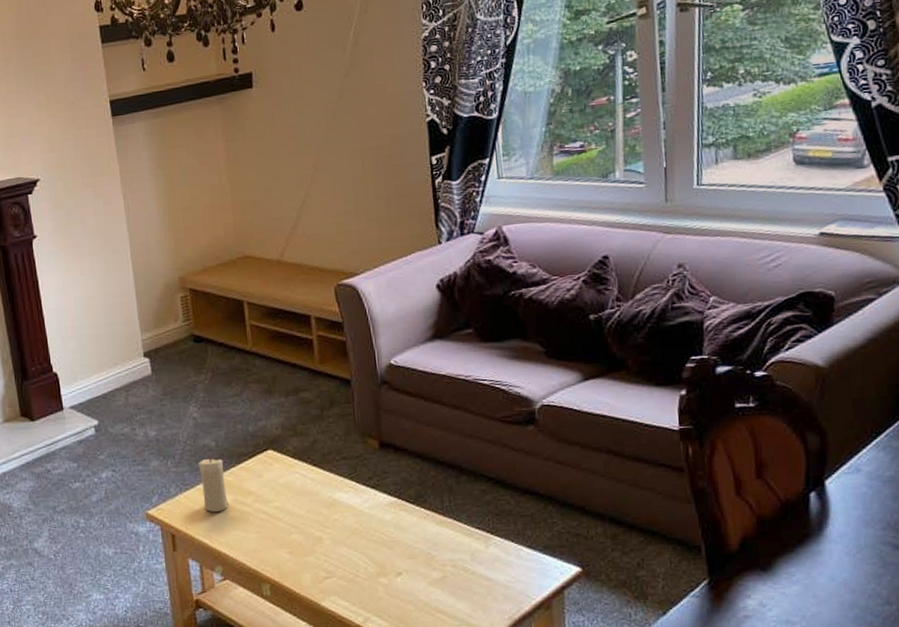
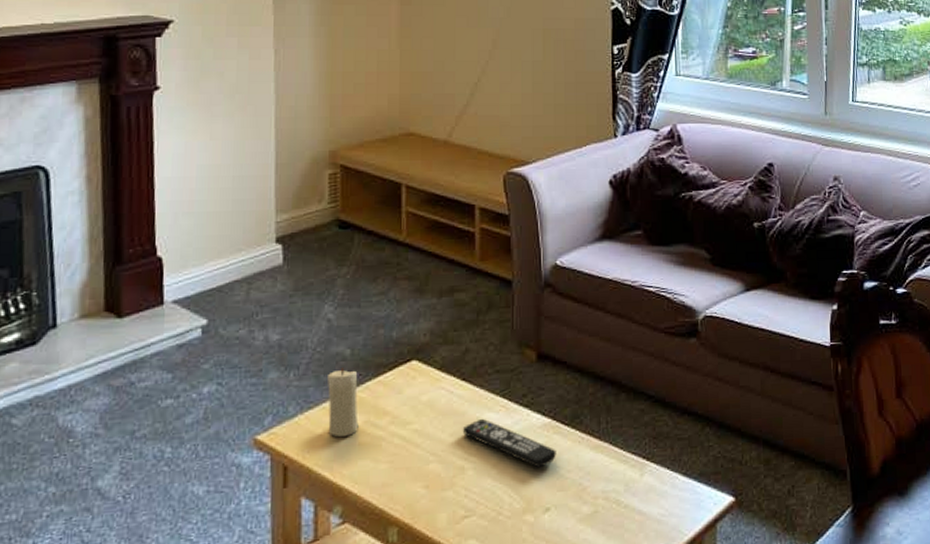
remote control: none [317,497,404,539] -> present [462,418,556,468]

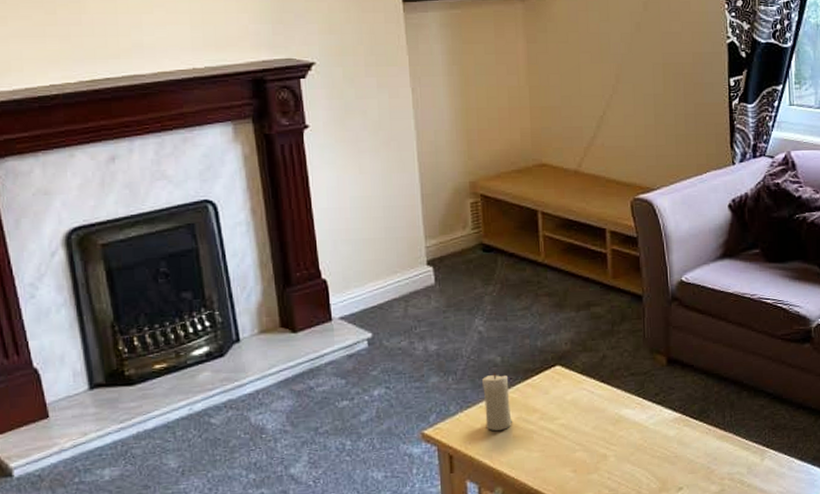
remote control: present [462,418,556,468] -> none [603,414,687,455]

